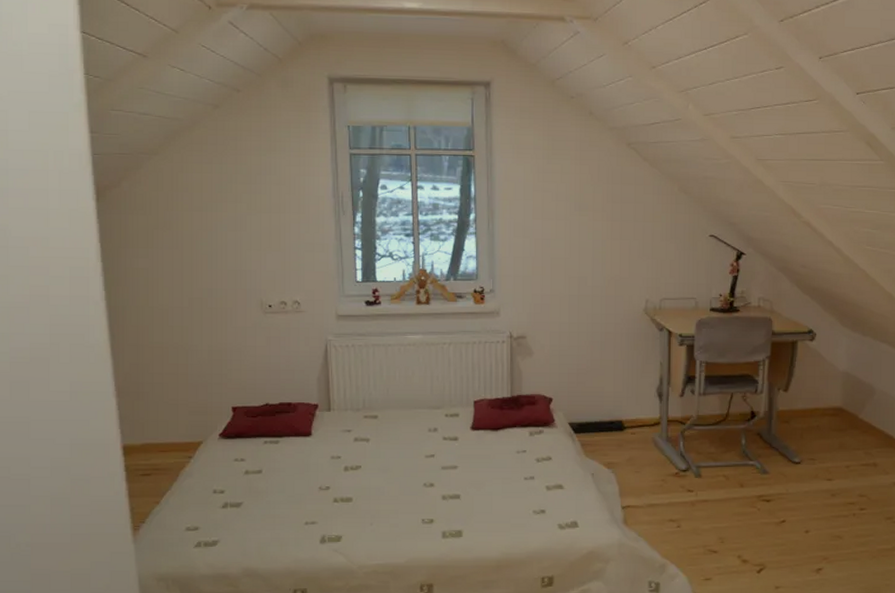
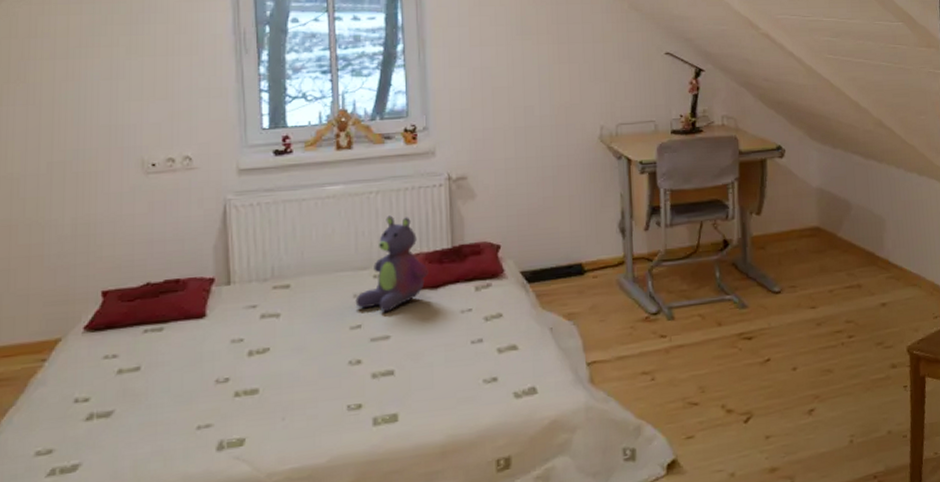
stuffed bear: none [430,364,491,446] -> present [355,215,429,313]

